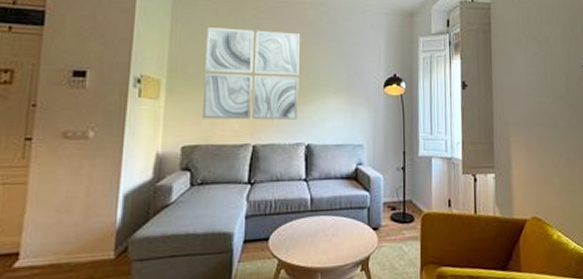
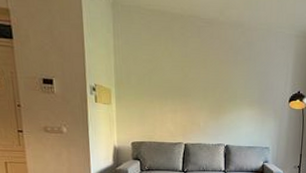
wall art: present [202,27,301,120] -> none [143,44,222,125]

